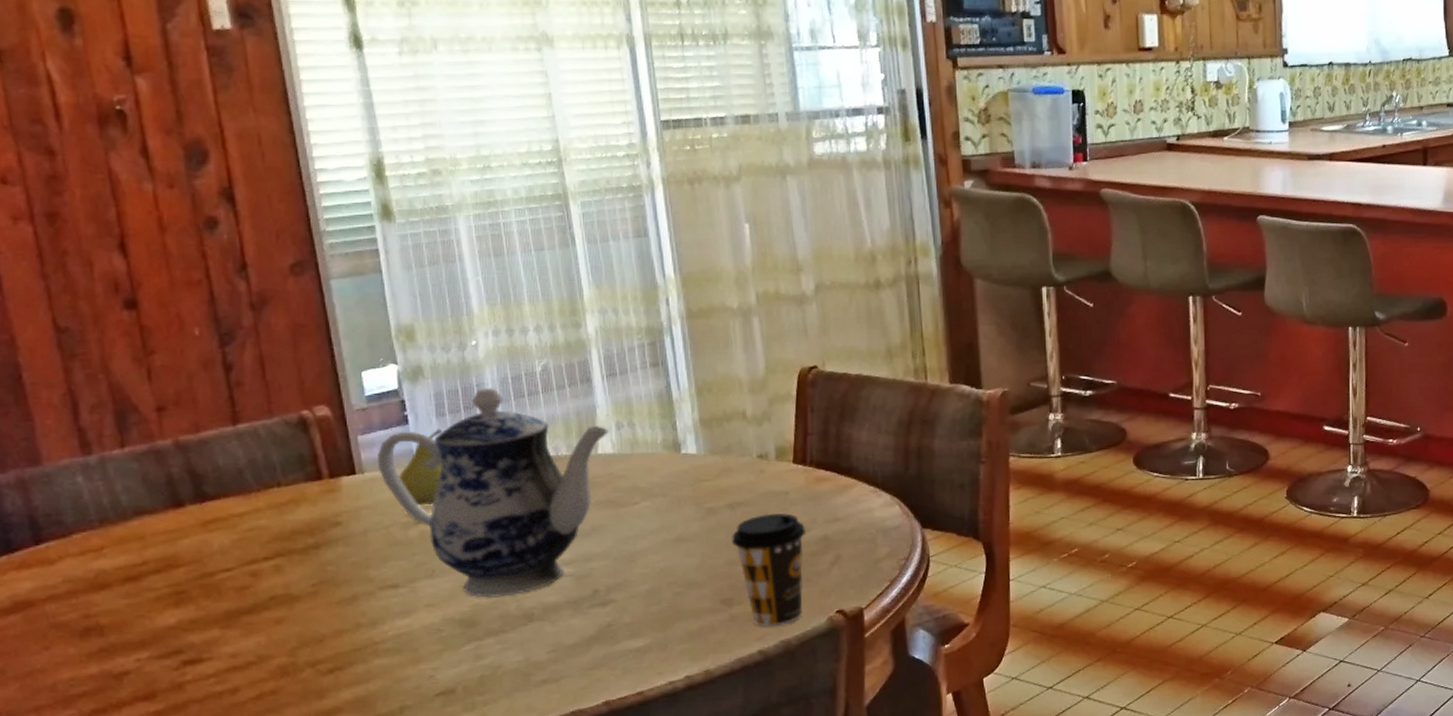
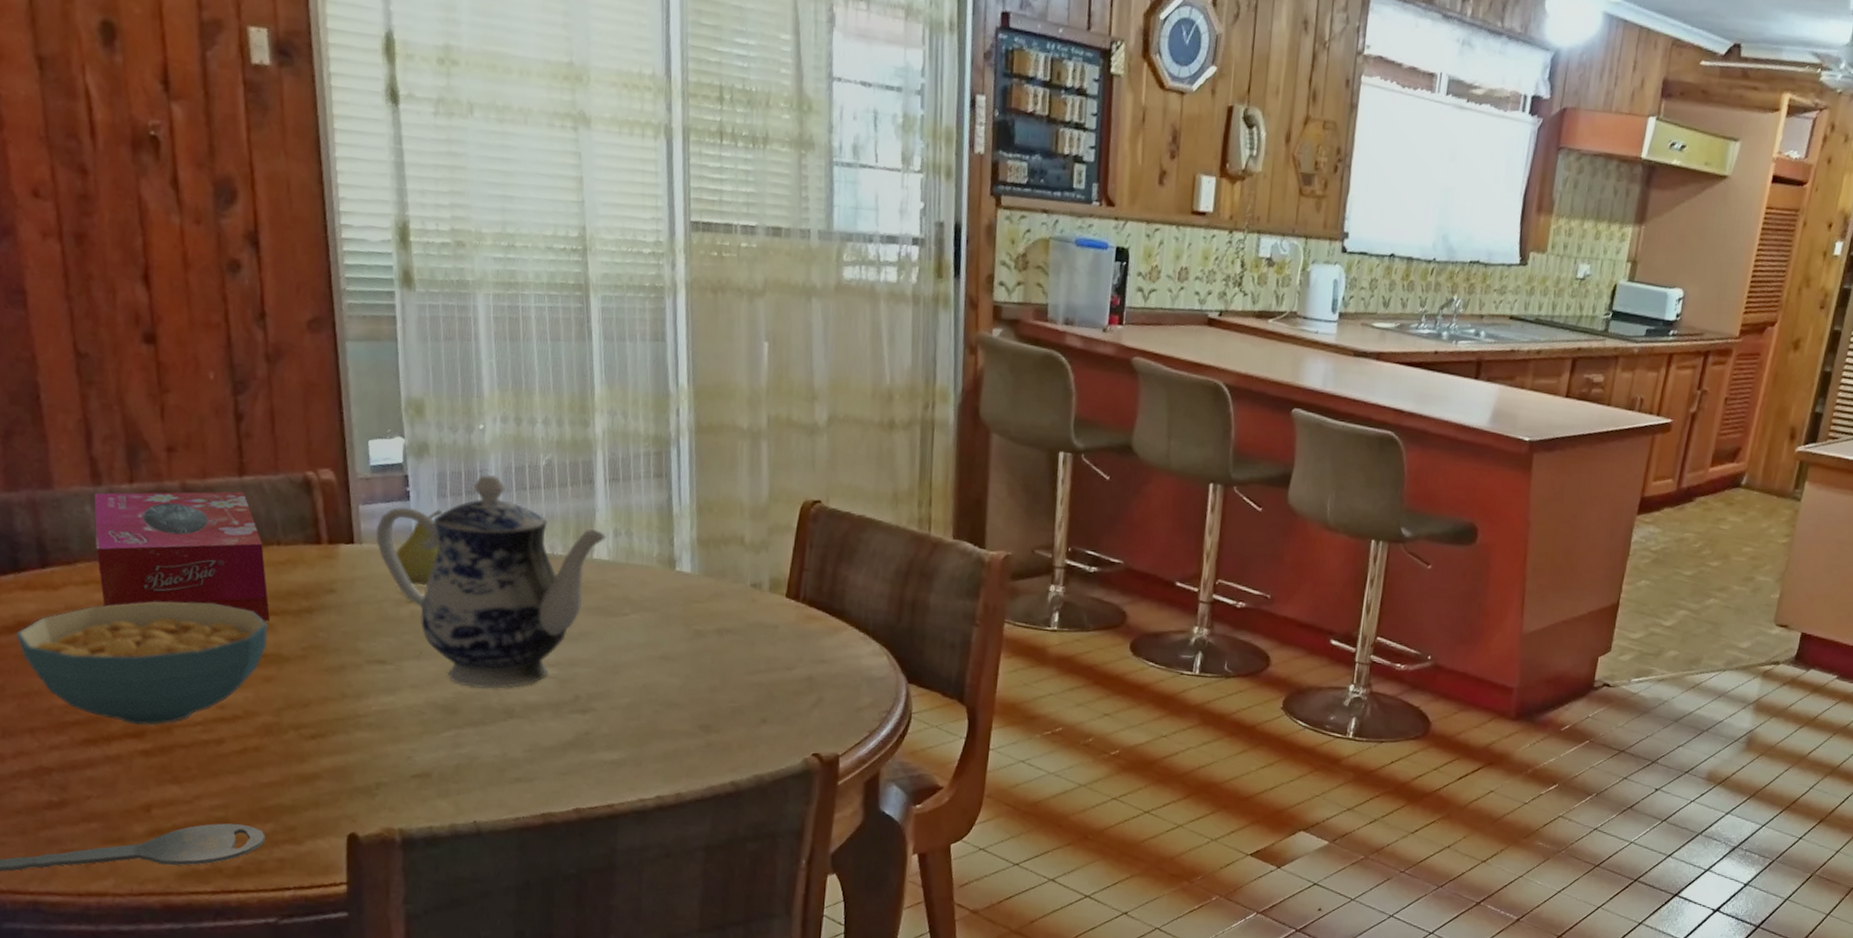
cereal bowl: none [13,554,276,687] -> present [16,601,268,726]
tissue box: none [84,440,276,574] -> present [94,491,270,622]
coffee cup: present [732,513,805,627] -> none [716,645,791,760]

